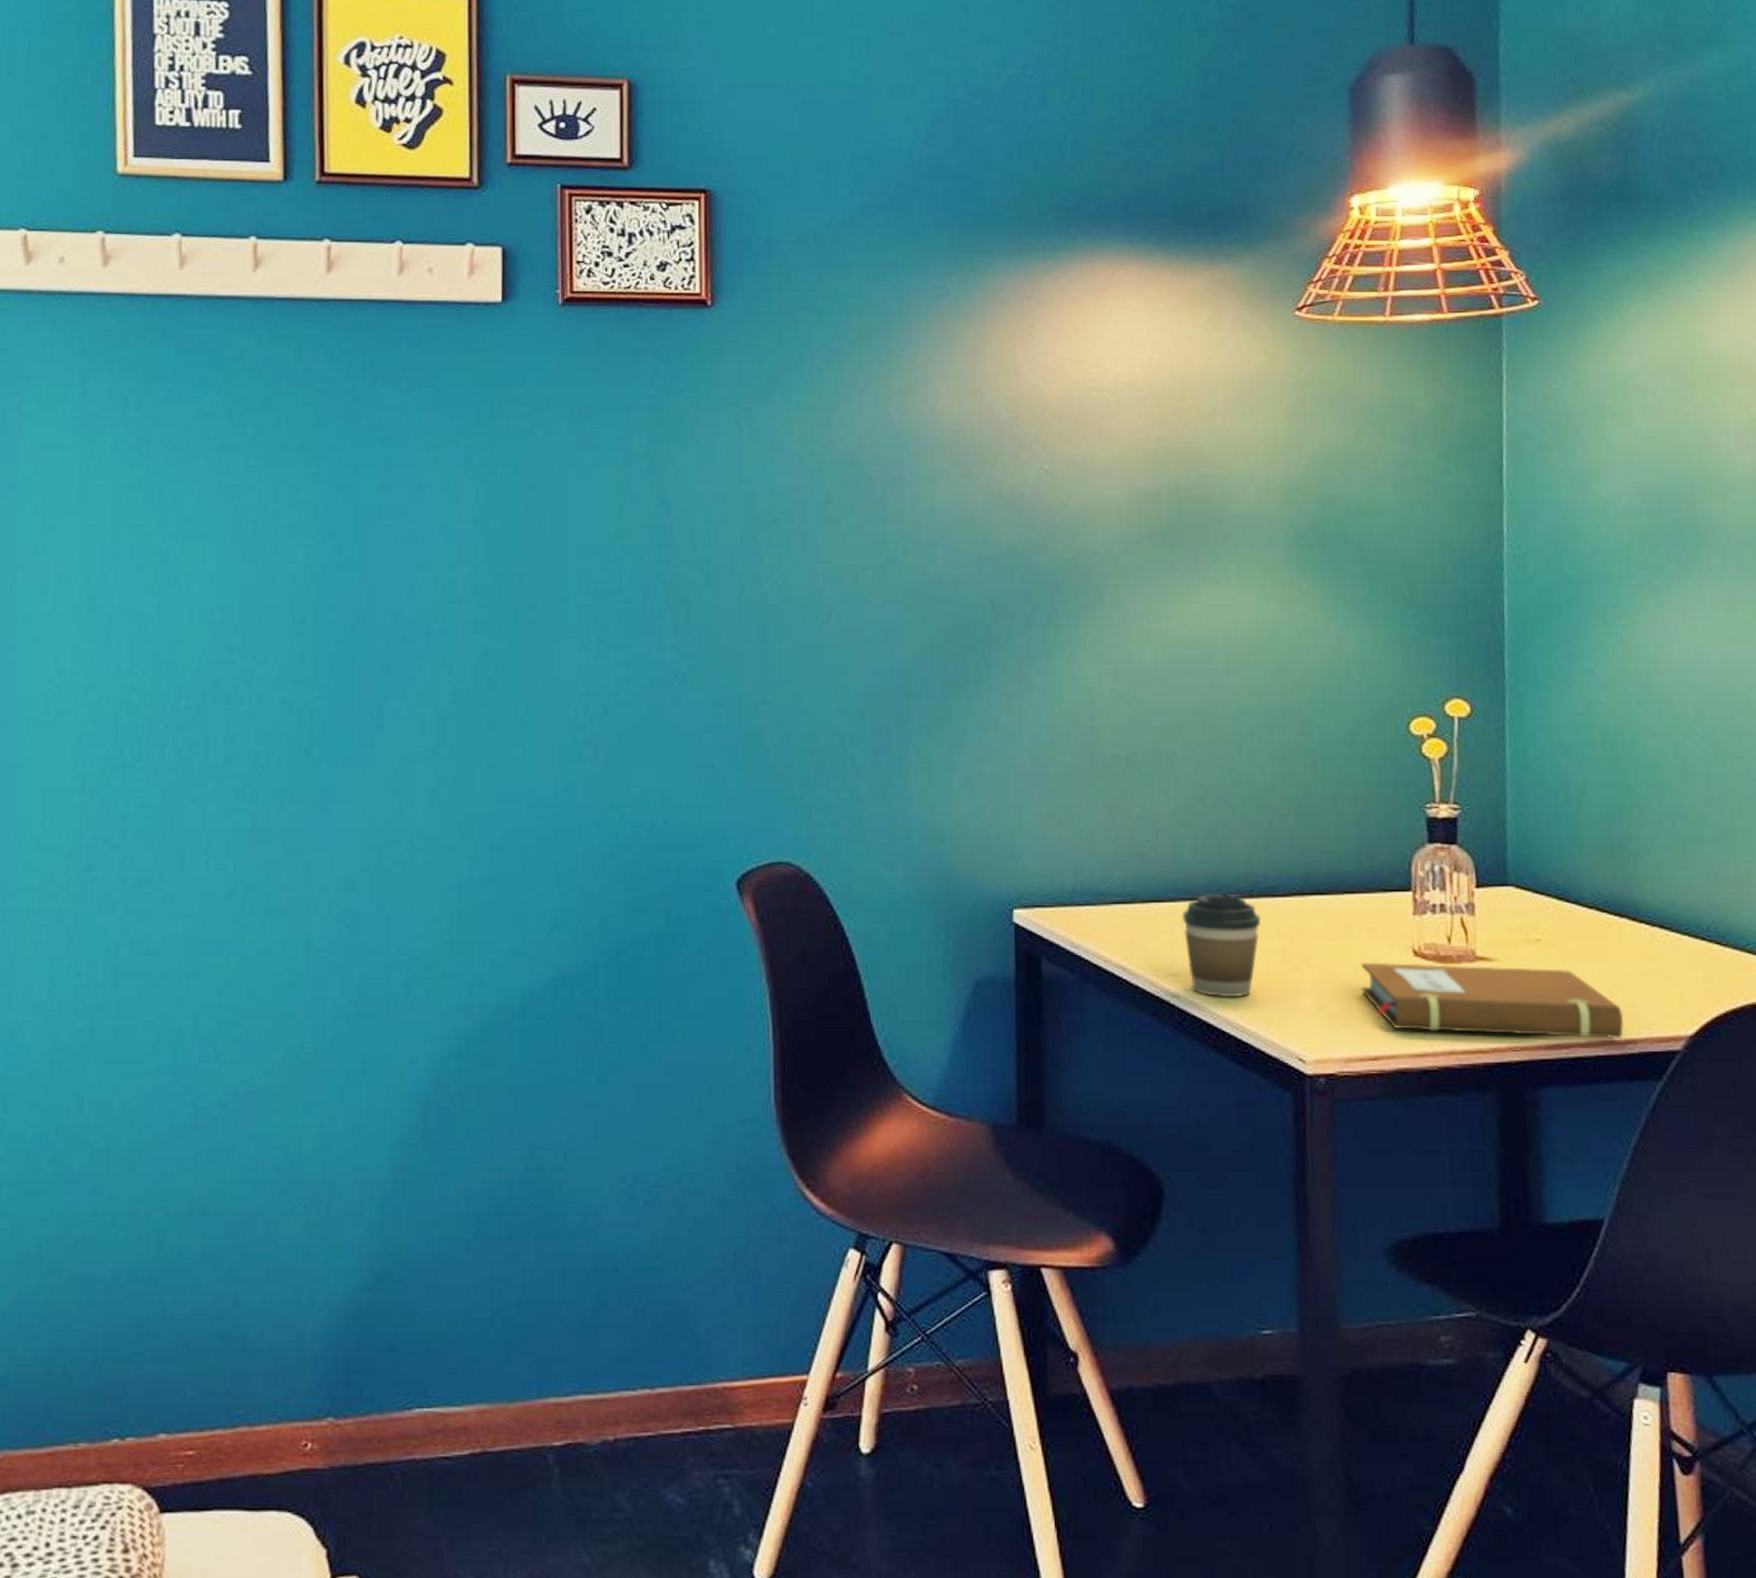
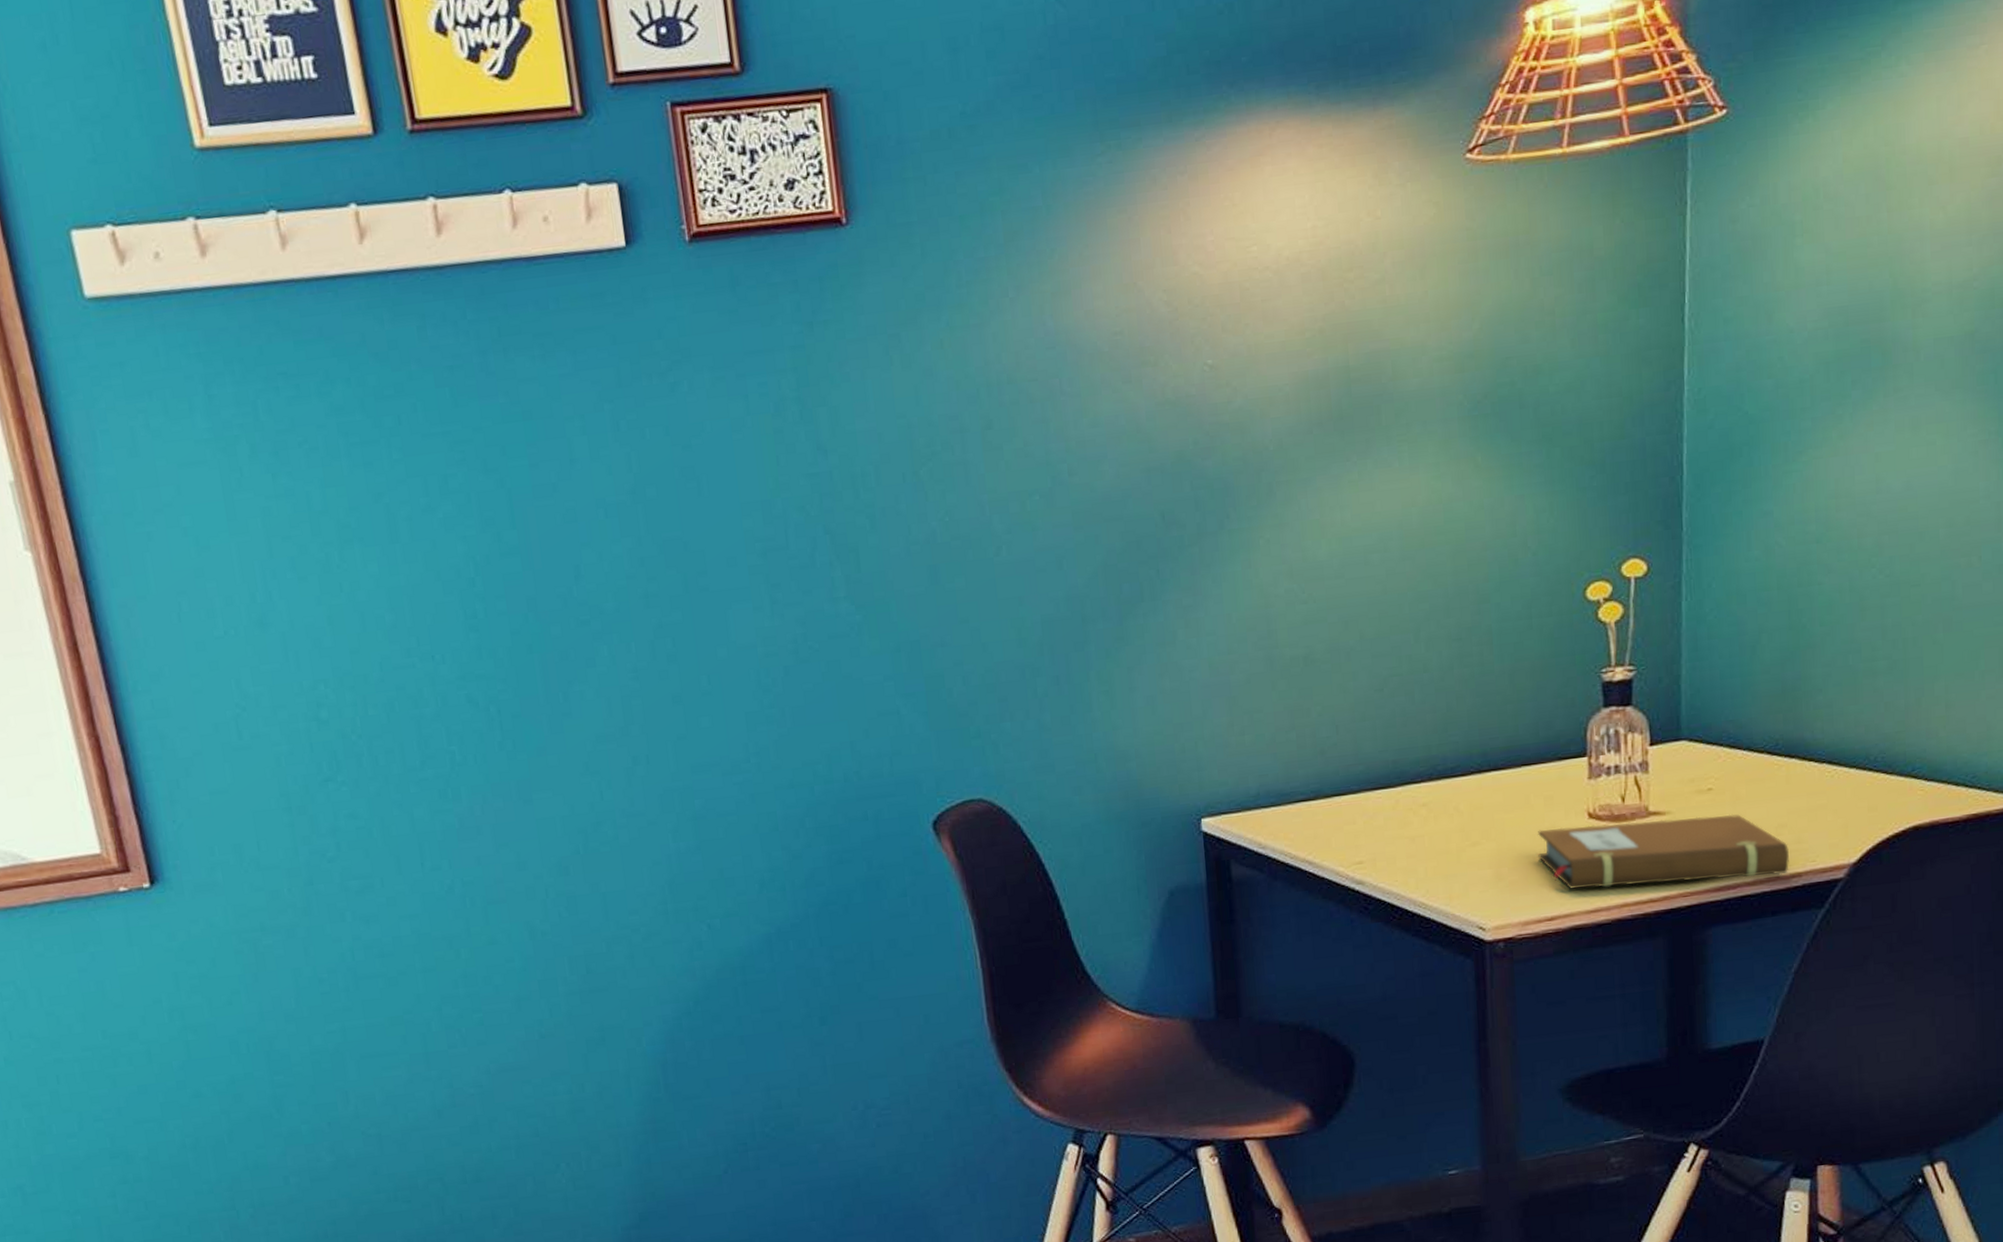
coffee cup: present [1182,893,1262,998] -> none [1364,779,1442,879]

